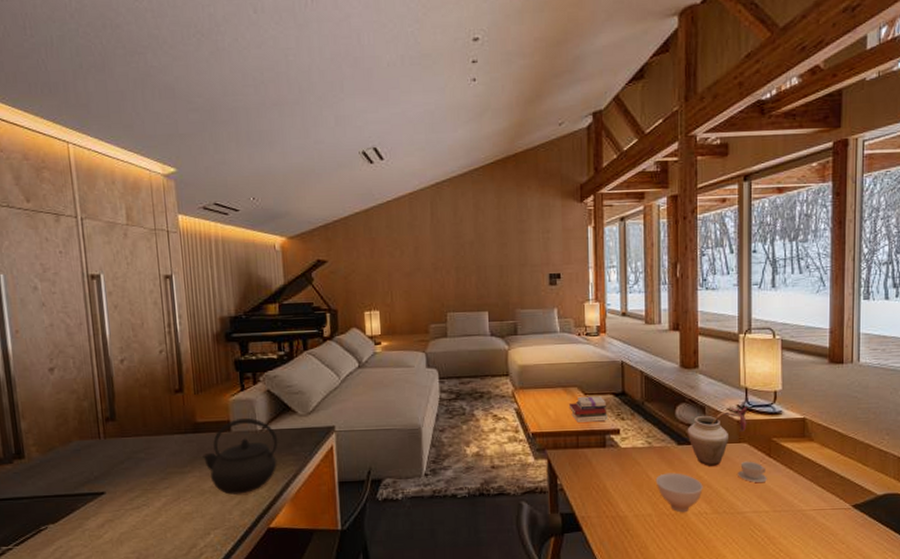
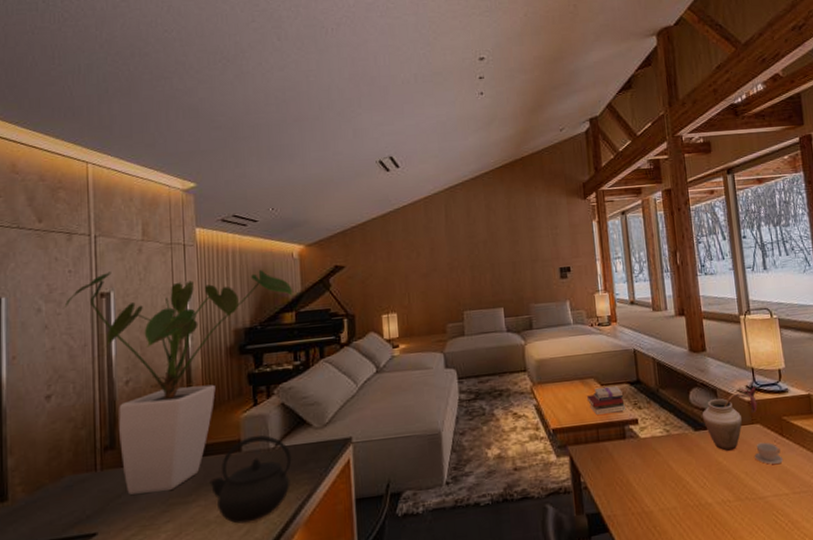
house plant: none [57,254,276,462] -> present [63,270,293,495]
bowl: present [655,472,703,513] -> none [677,460,724,503]

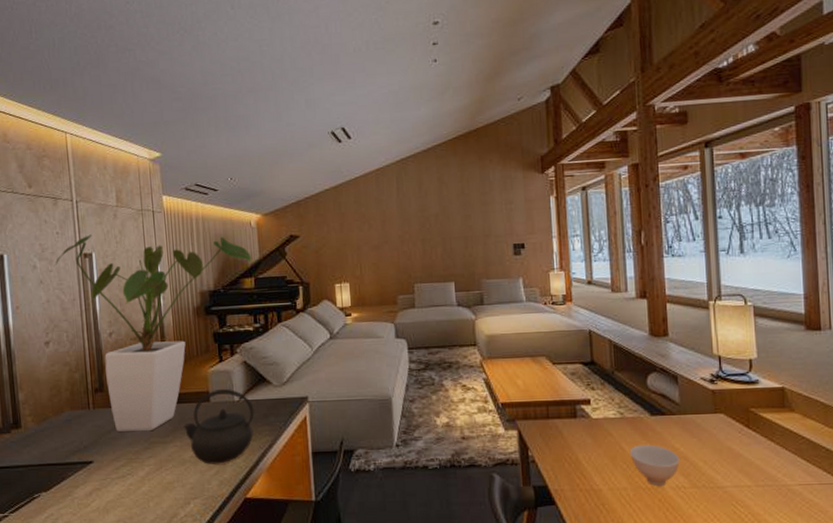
books: present [586,385,627,416] -> none [537,365,579,394]
bowl: none [677,460,724,503] -> present [629,444,680,487]
vase: present [702,387,758,451] -> none [659,375,723,438]
teacup: present [754,442,784,465] -> none [715,432,748,455]

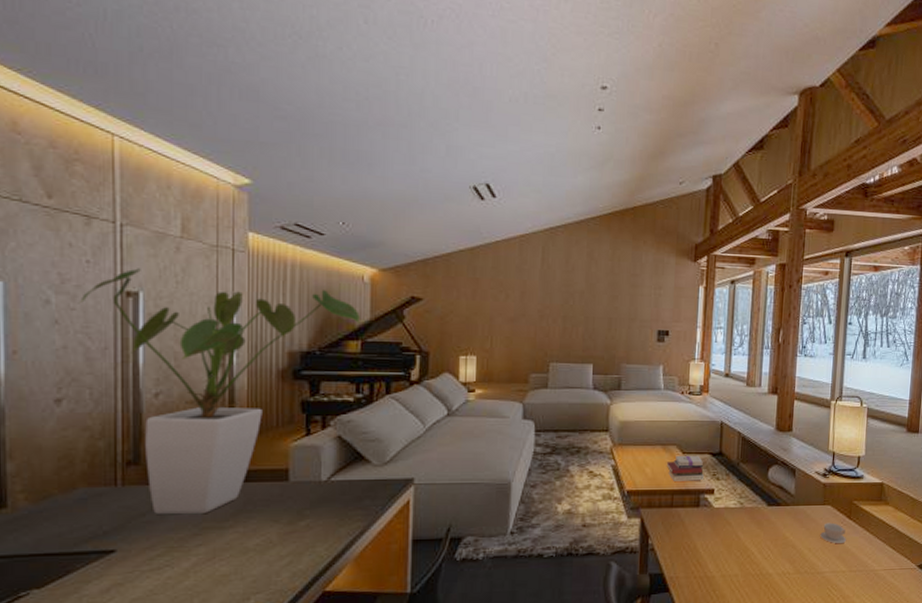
kettle: present [183,388,254,464] -> none [250,466,345,554]
books: none [537,365,579,394] -> present [666,455,705,483]
bowl: present [629,444,680,487] -> none [744,533,788,573]
teacup: none [715,432,748,455] -> present [820,522,847,543]

